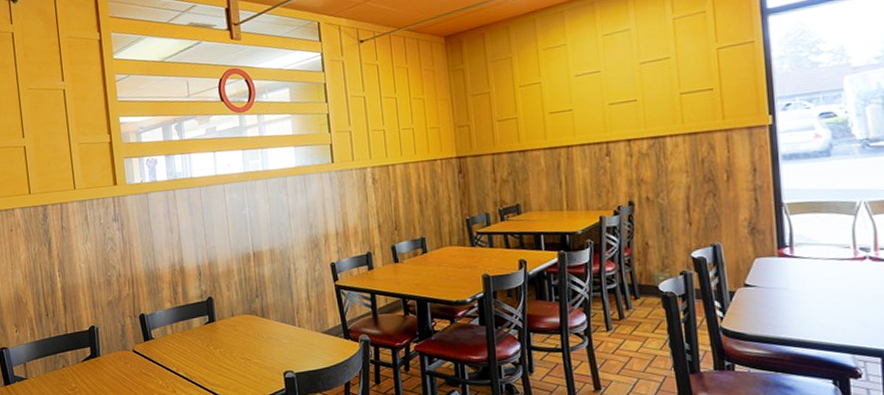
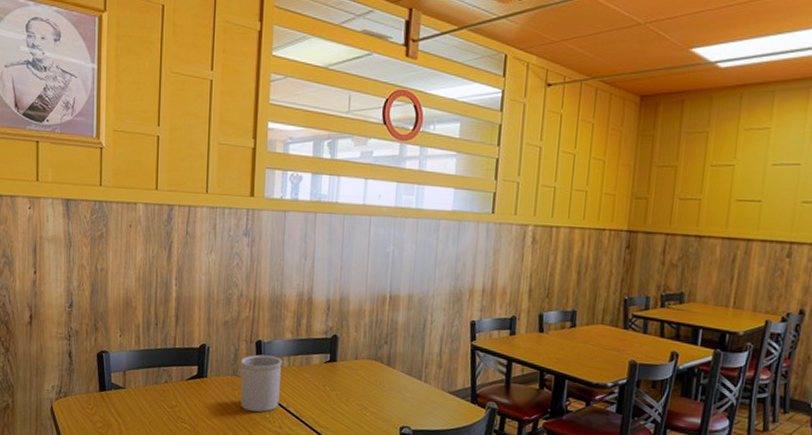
utensil holder: none [128,326,169,381] -> present [240,354,283,412]

